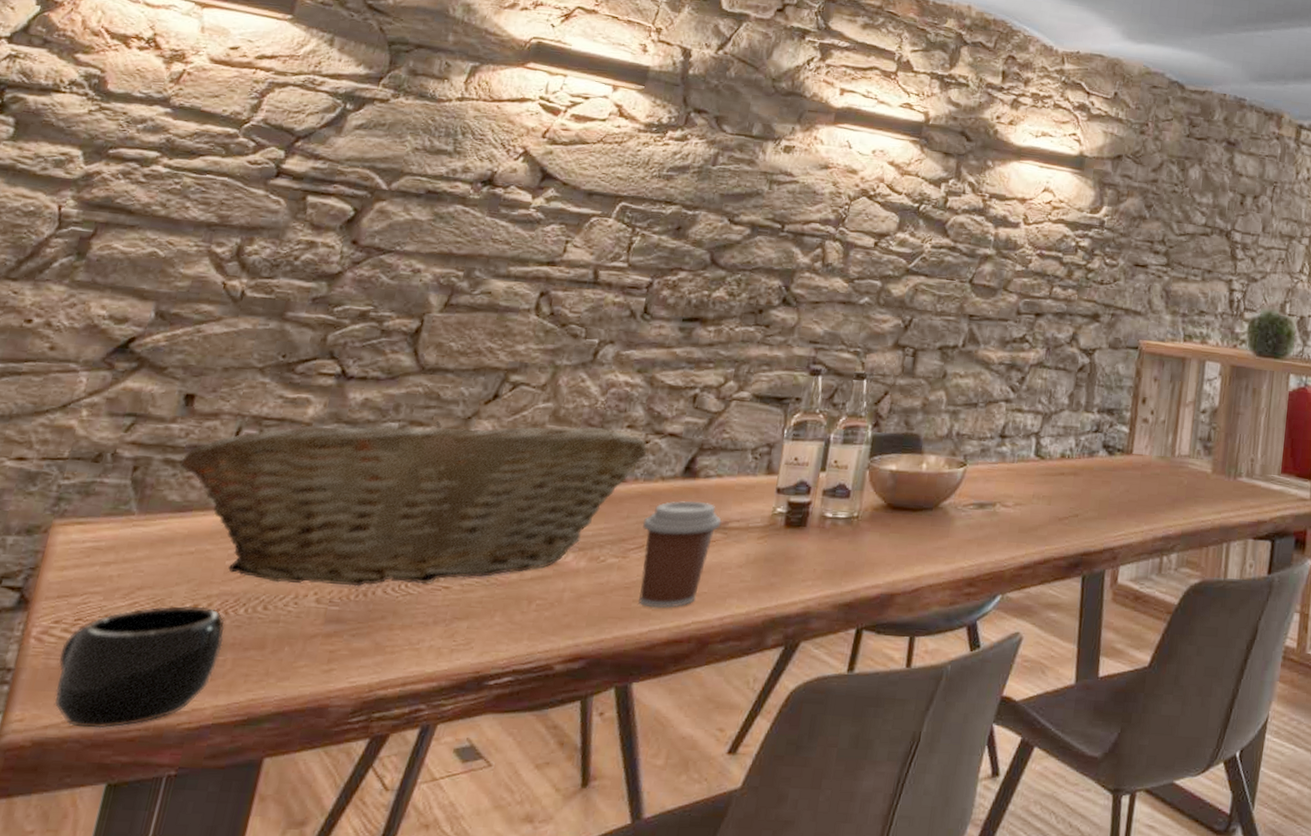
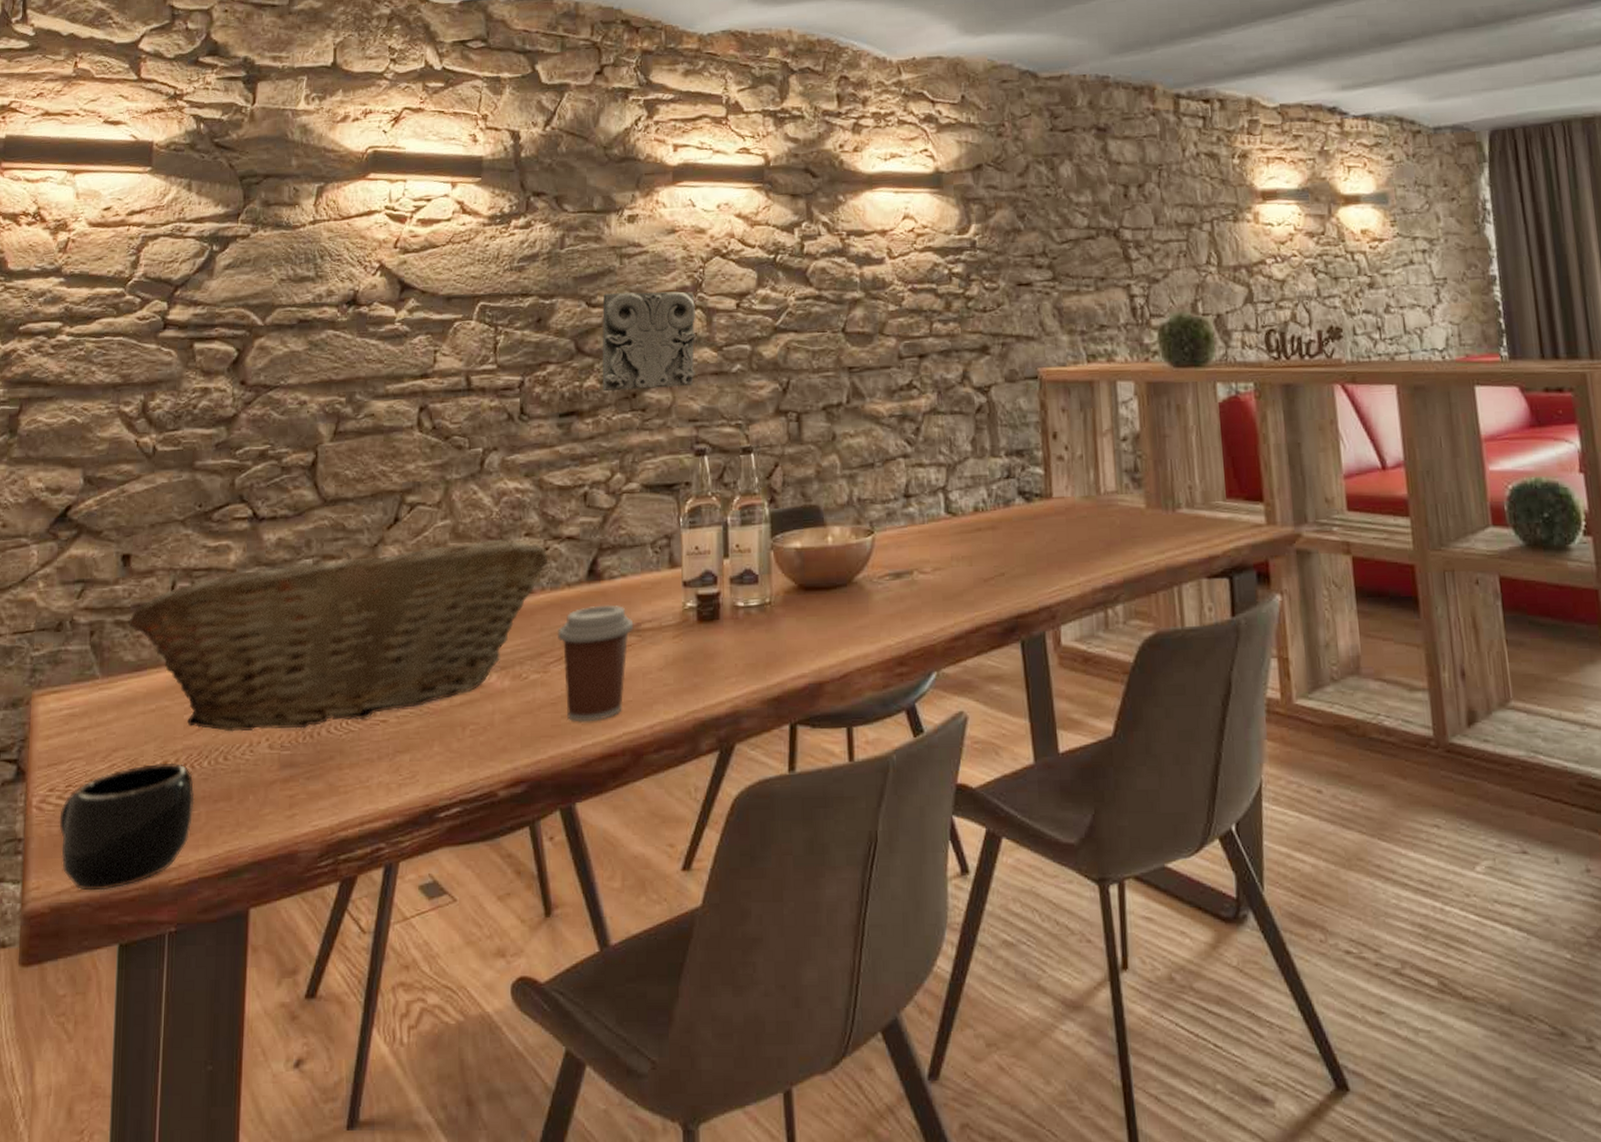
decorative relief: none [730,213,835,311] -> present [602,291,696,392]

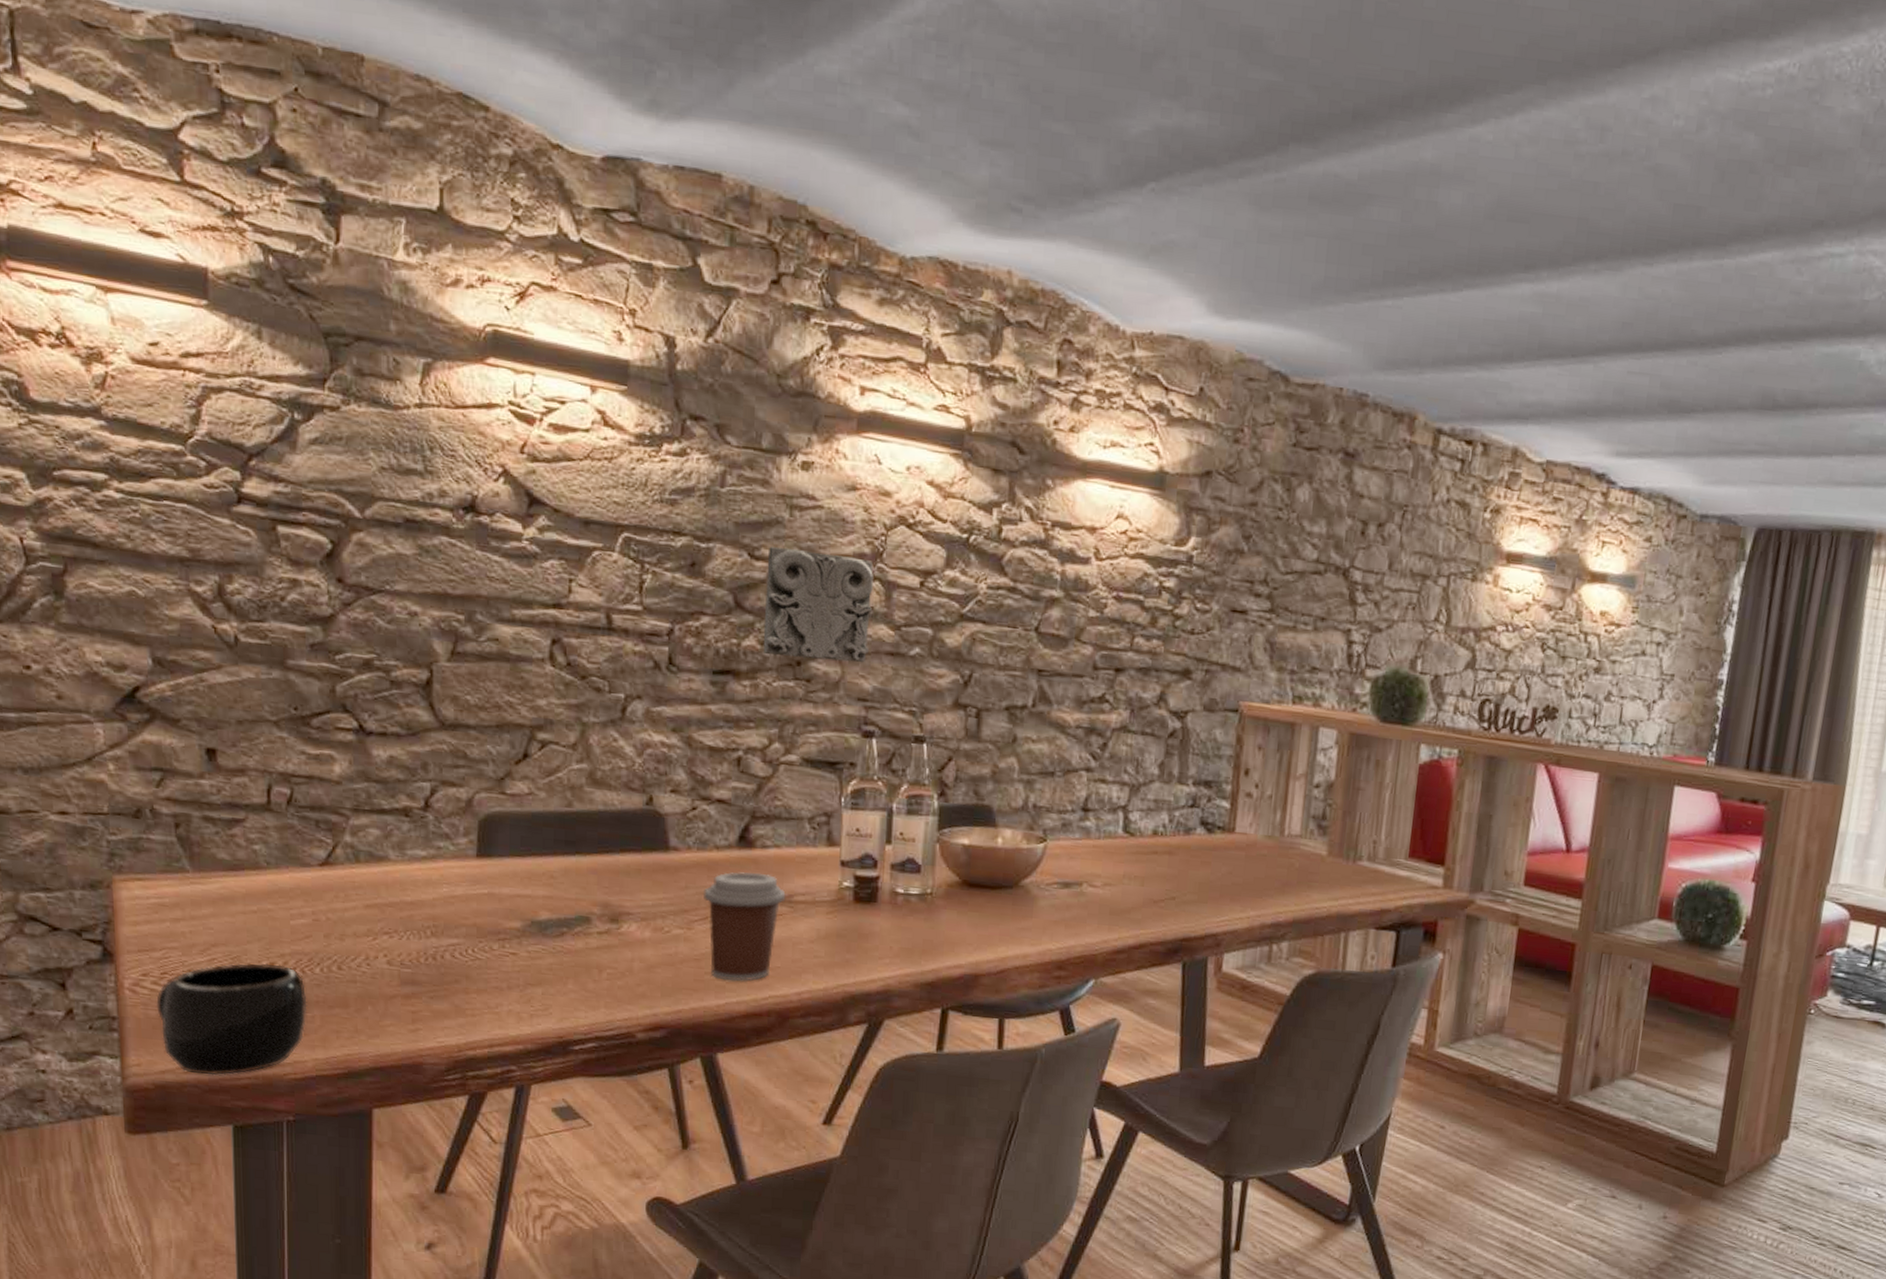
fruit basket: present [128,539,549,732] -> none [219,782,696,950]

